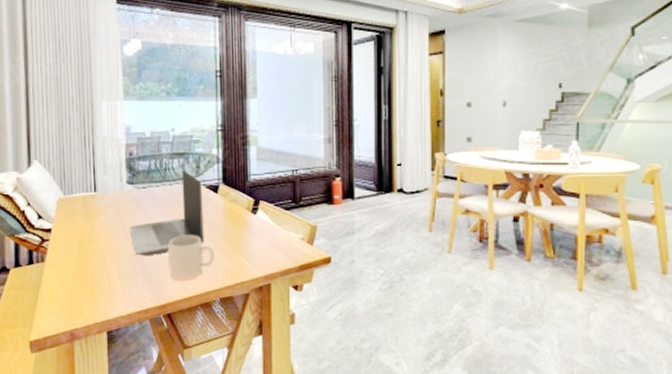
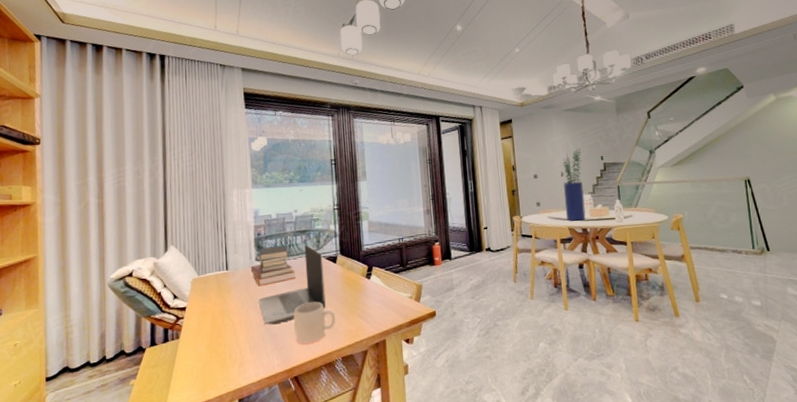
books: none [121,169,171,213] -> present [250,246,295,287]
vase: none [503,72,534,163] -> present [563,148,586,221]

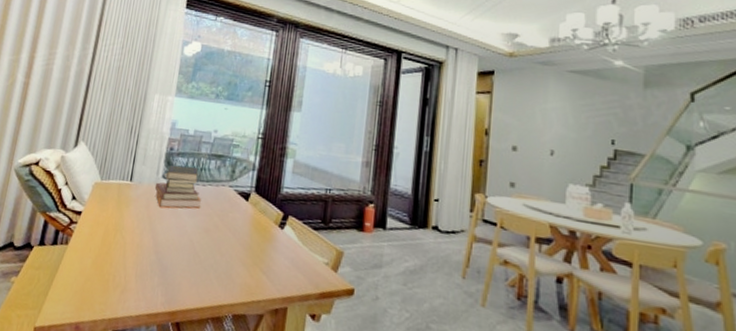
laptop computer: present [259,244,326,325] -> none [156,171,235,256]
mug: present [294,302,335,345] -> none [186,239,235,290]
vase: present [563,148,586,221] -> none [548,123,584,220]

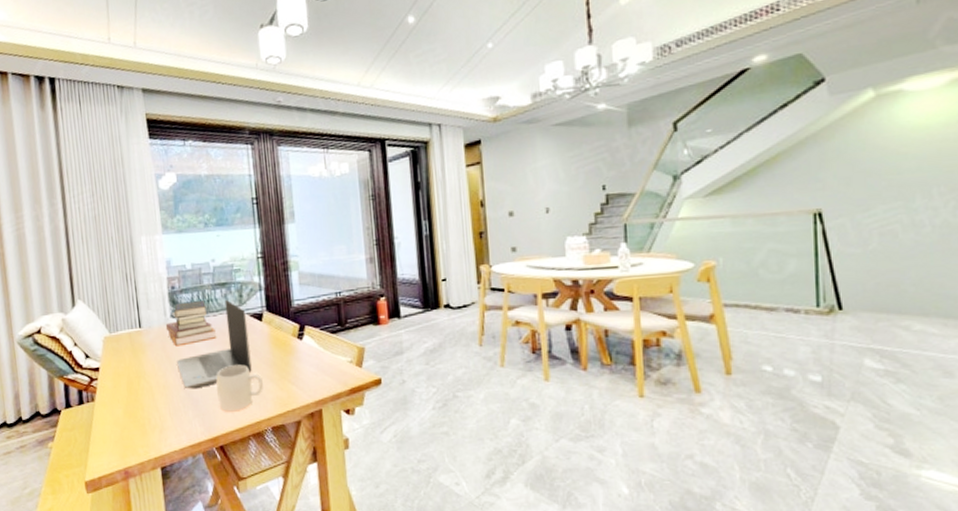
laptop computer: none [156,171,235,256] -> present [177,299,252,389]
mug: none [186,239,235,290] -> present [216,365,263,412]

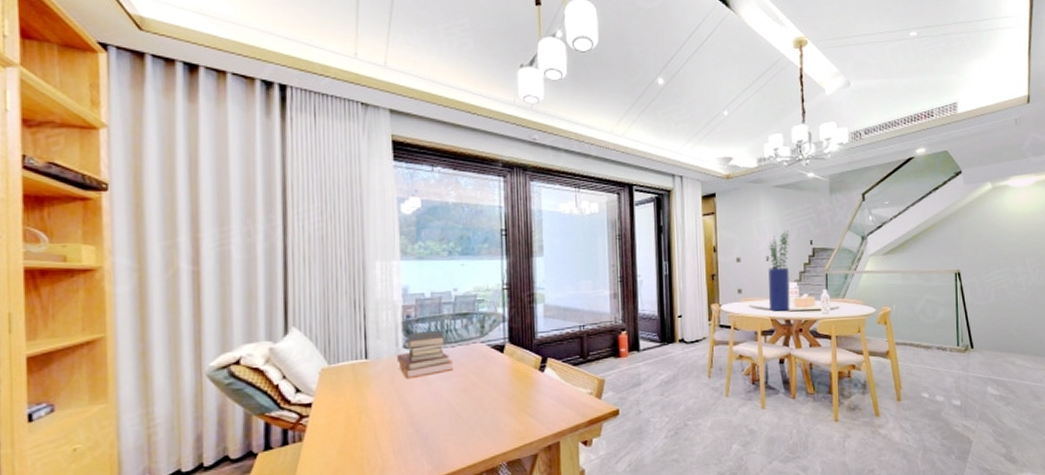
laptop computer: present [177,299,252,389] -> none [407,330,489,425]
mug: present [216,365,263,412] -> none [450,398,500,448]
vase: none [549,176,578,271] -> present [768,230,790,311]

